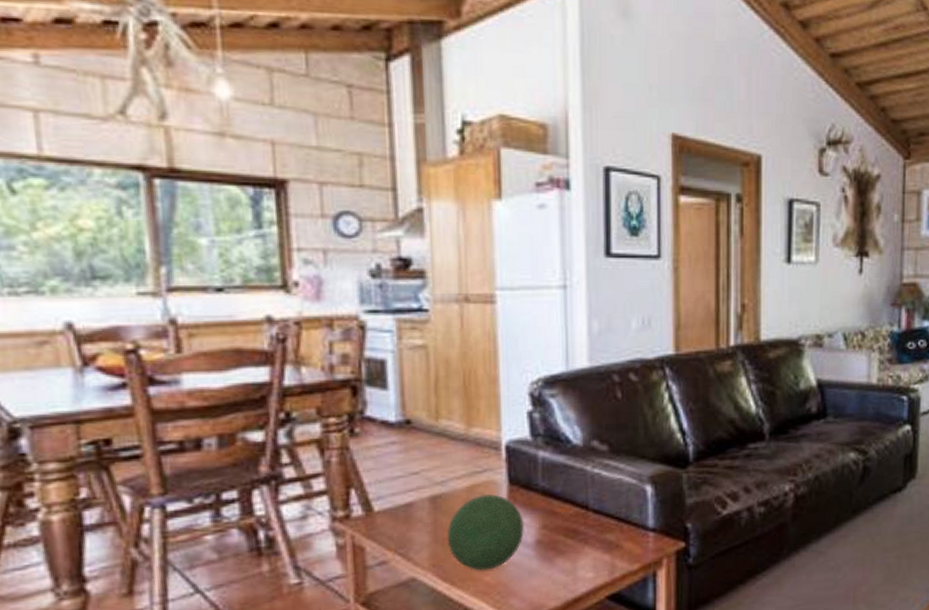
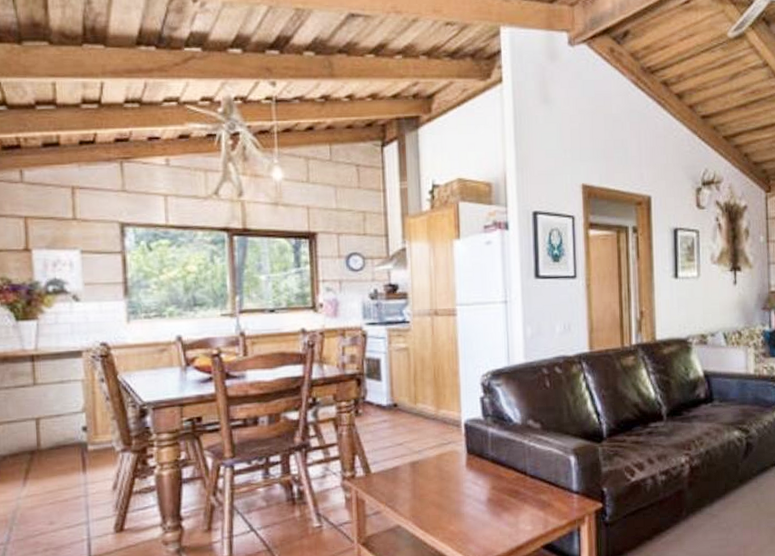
decorative orb: present [446,493,524,571] -> none [422,461,479,522]

